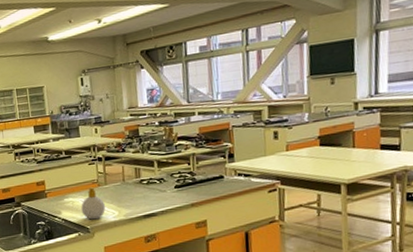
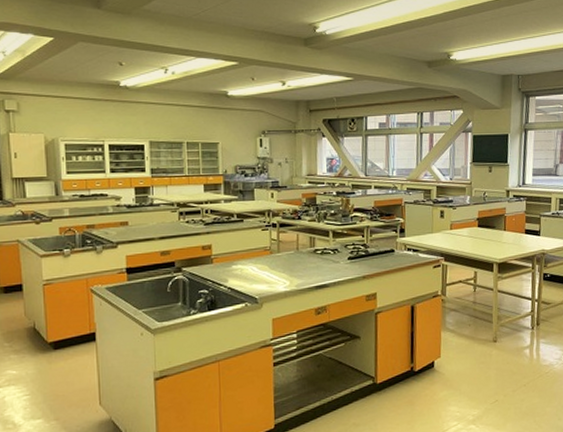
soap bottle: present [81,186,105,220] -> none [250,253,276,290]

